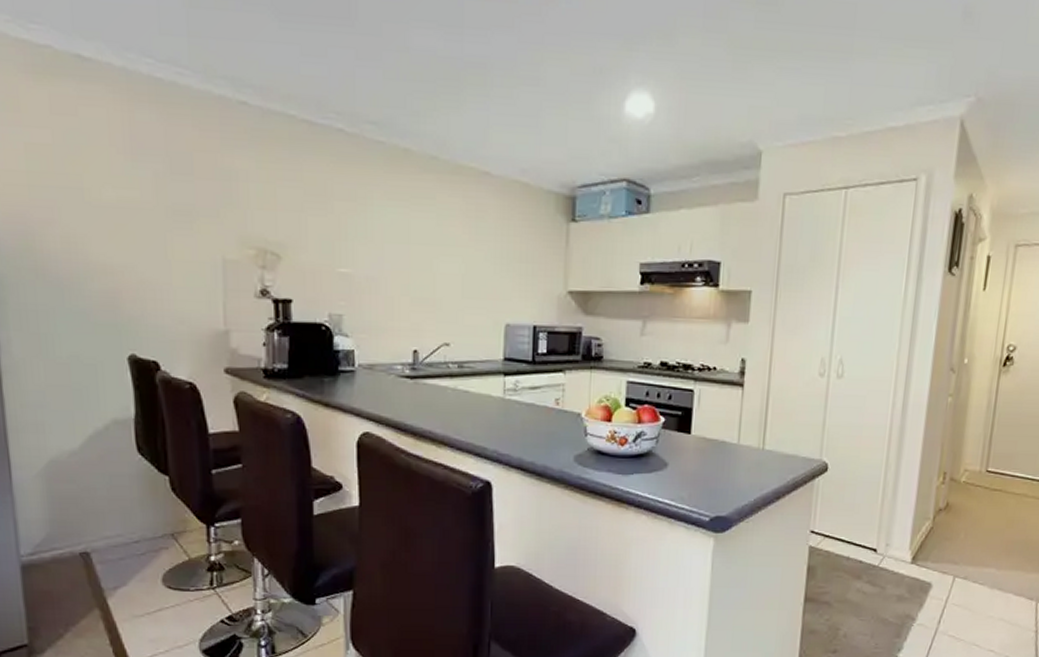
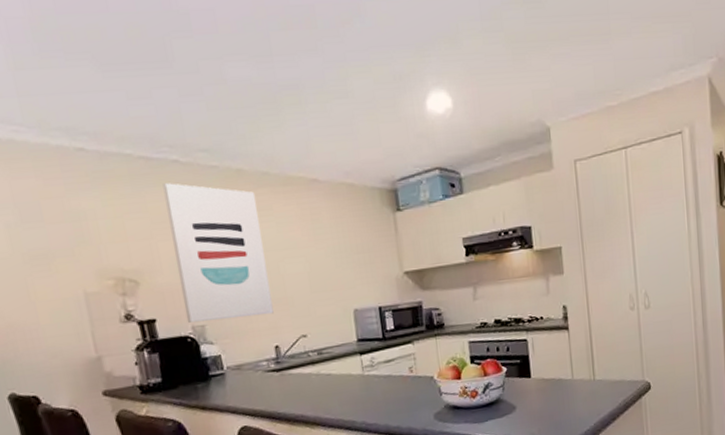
wall art: none [323,153,420,315] -> present [162,183,274,323]

